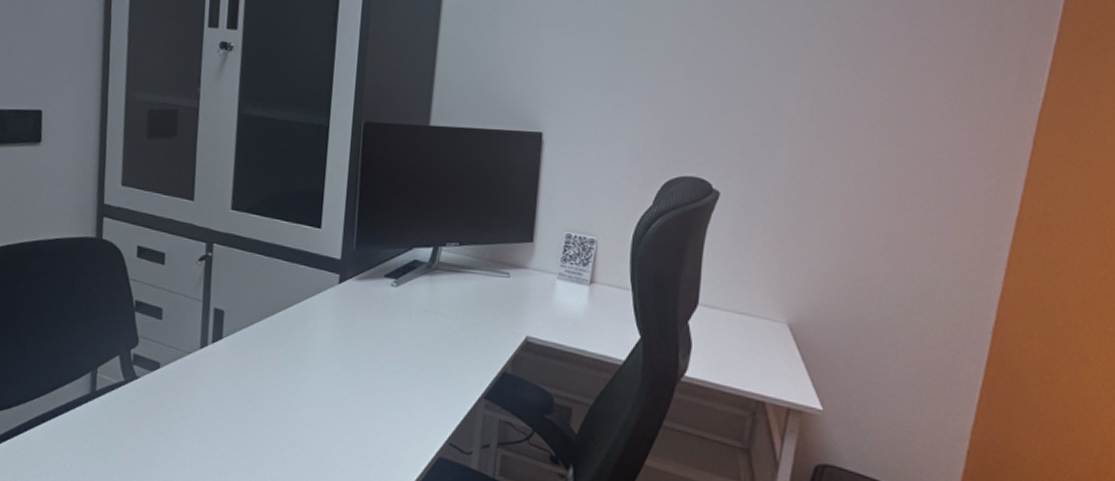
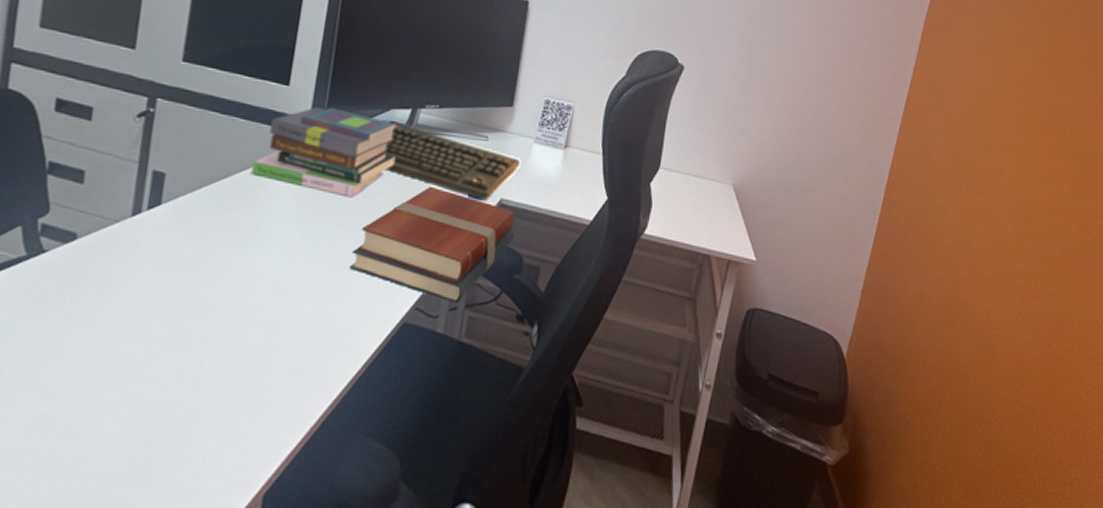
books: none [294,247,421,334] -> present [251,106,395,198]
books: none [384,323,544,441] -> present [349,185,515,303]
computer keyboard: none [407,259,545,337] -> present [383,120,521,199]

